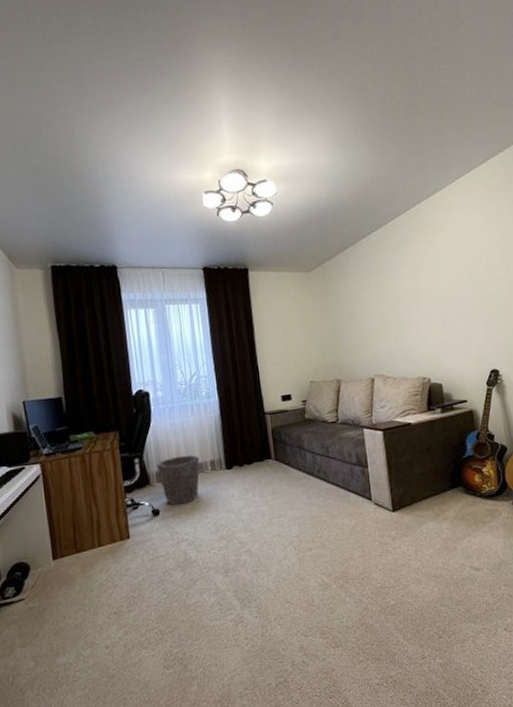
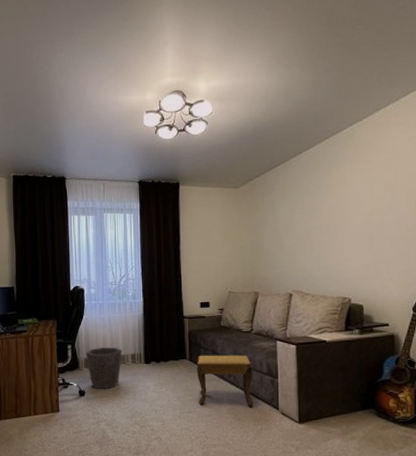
footstool: none [283,447,346,508] -> present [196,355,253,408]

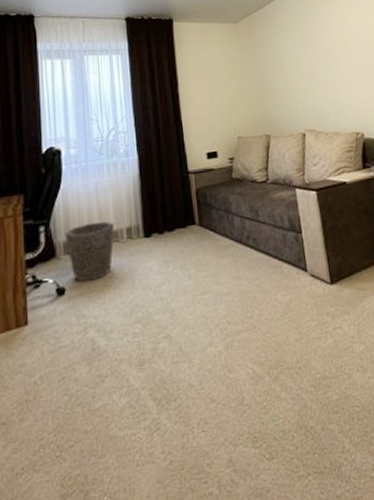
footstool: present [196,355,253,408] -> none [208,210,279,282]

